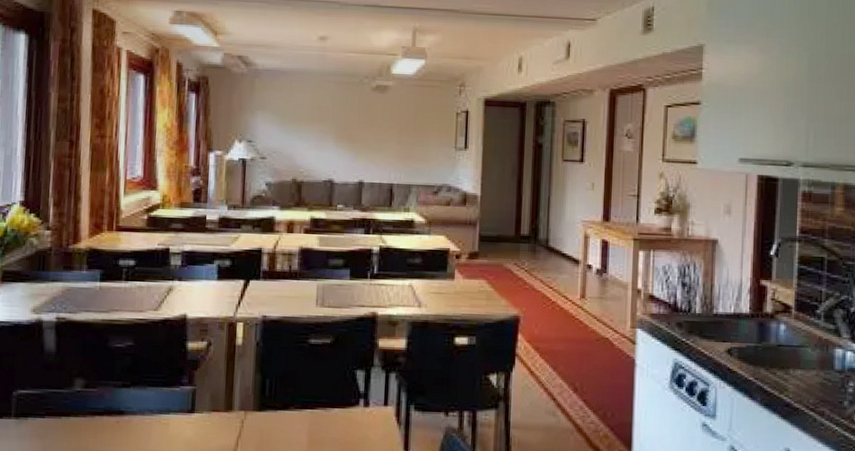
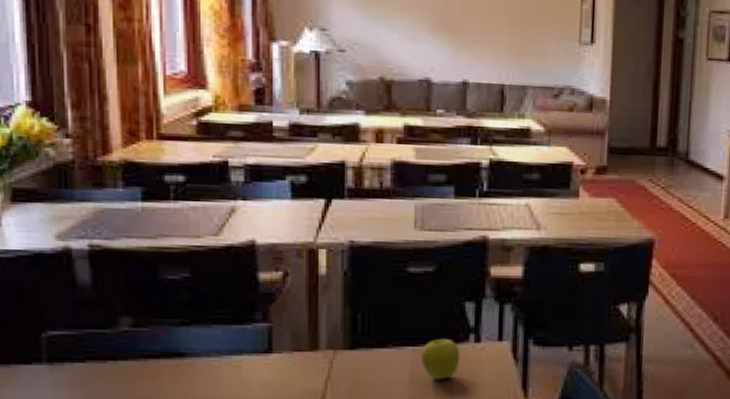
fruit: none [318,402,351,441] -> present [421,338,460,380]

